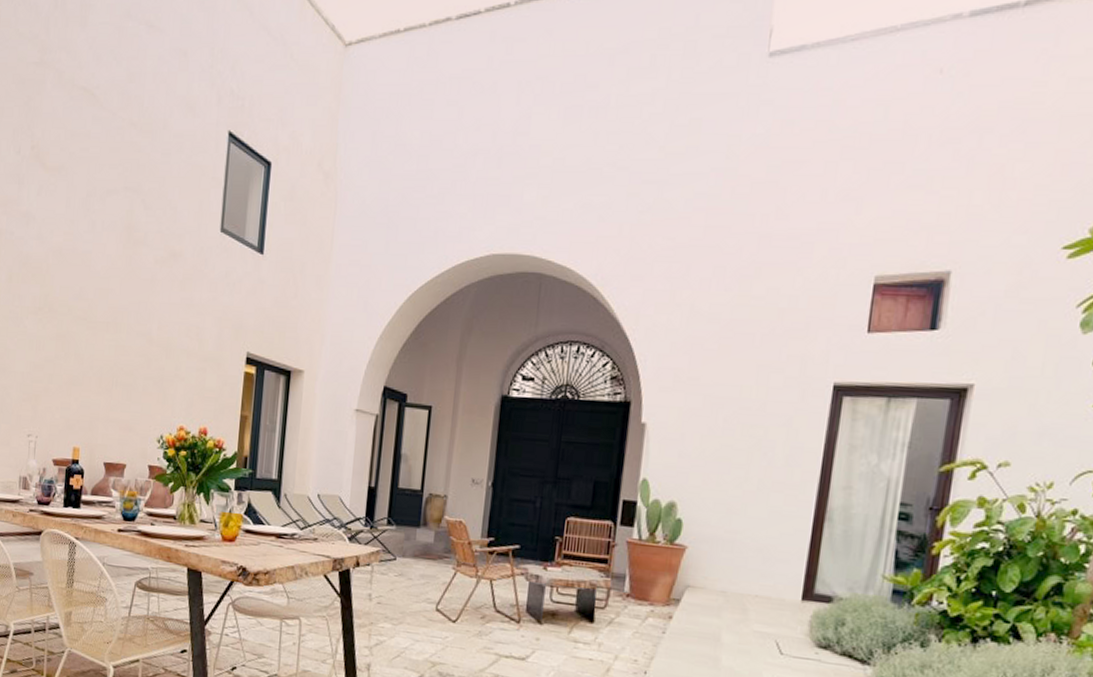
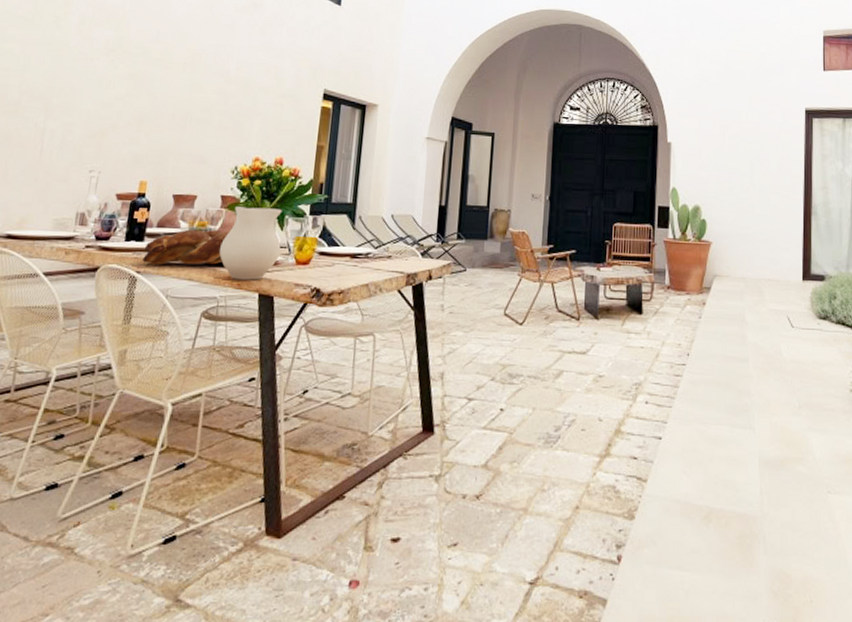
bread loaf: none [80,498,158,536] -> present [142,229,229,265]
ceramic pitcher: none [149,478,208,554] -> present [219,207,282,280]

